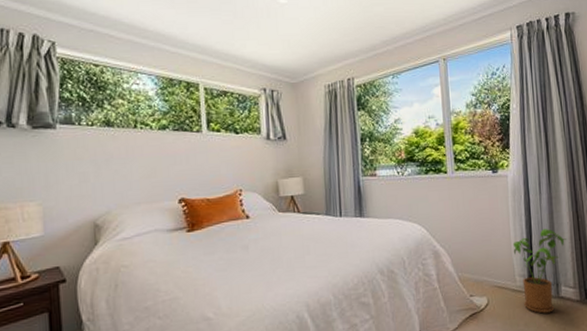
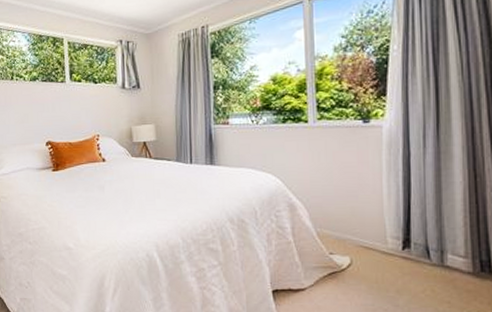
house plant: present [512,229,567,314] -> none [385,188,459,282]

